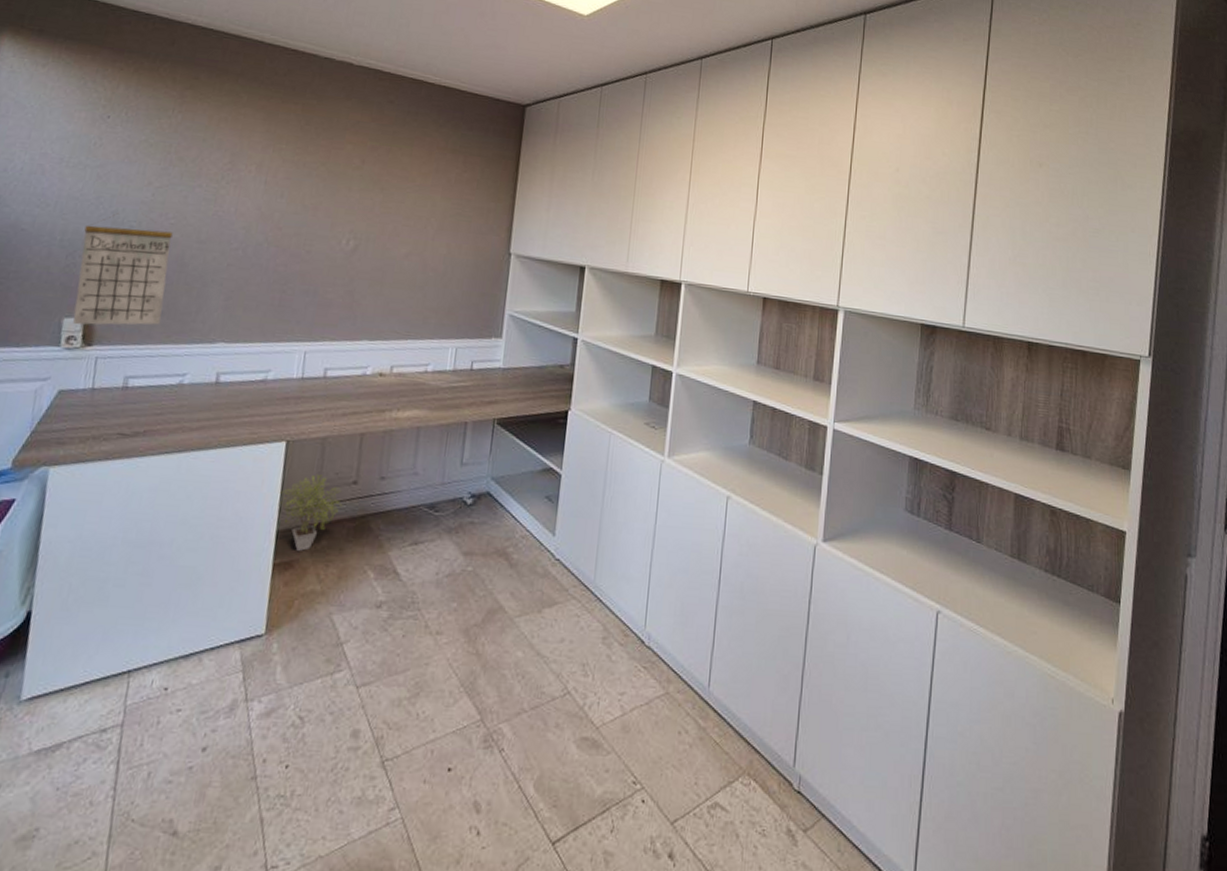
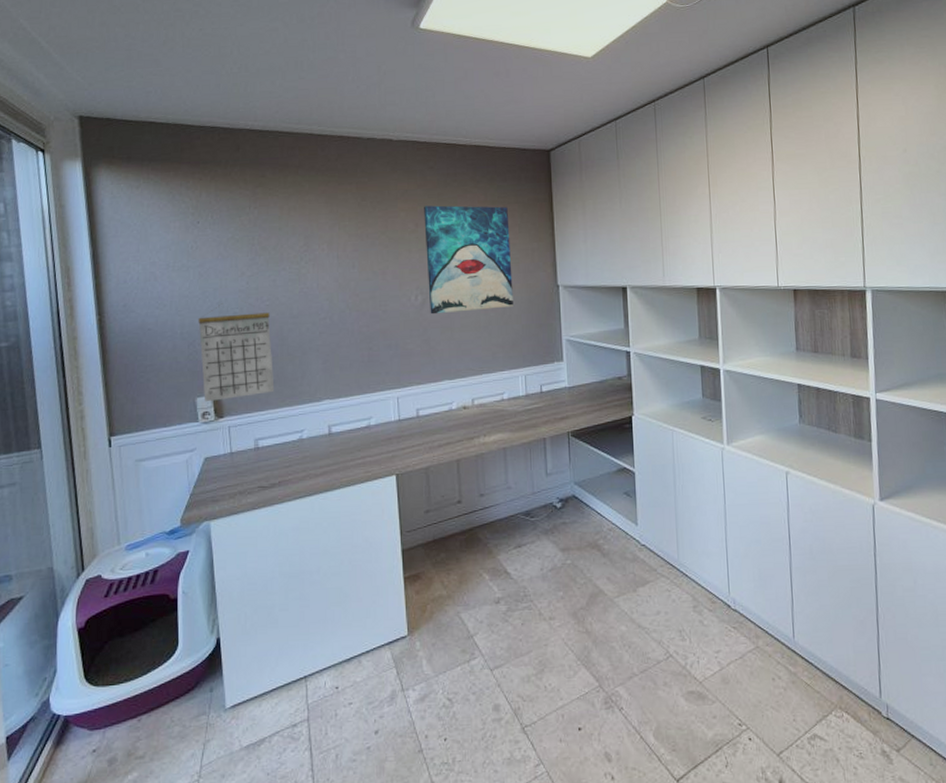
potted plant: present [280,474,343,552] -> none [399,499,453,566]
wall art: none [360,142,469,269] -> present [424,205,513,315]

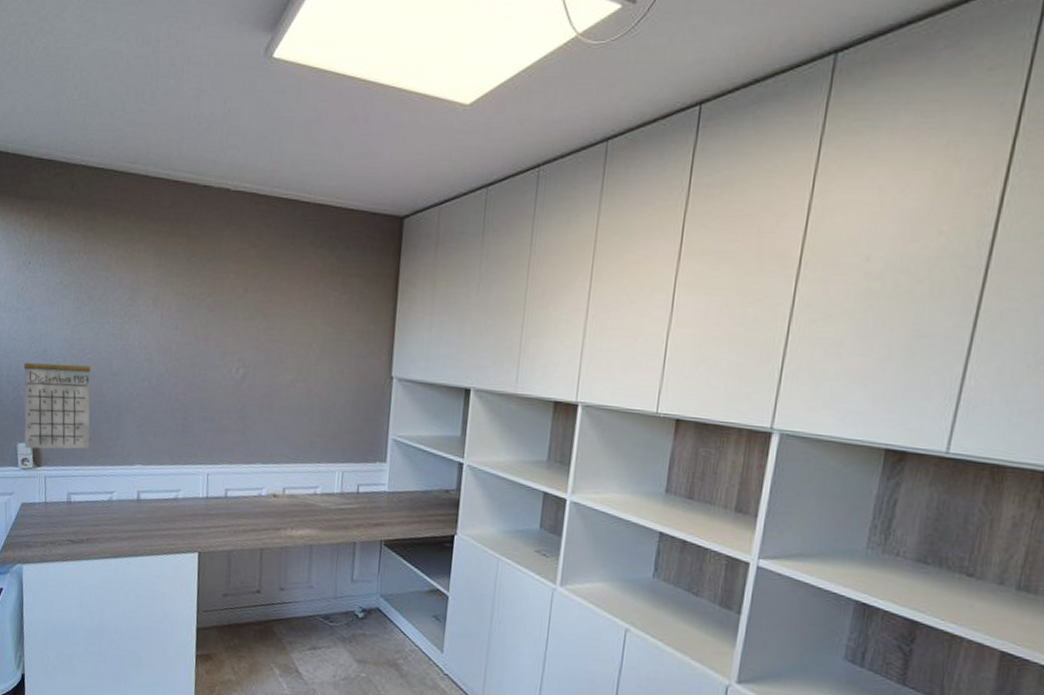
wall art: present [424,205,513,315] -> none [250,269,347,394]

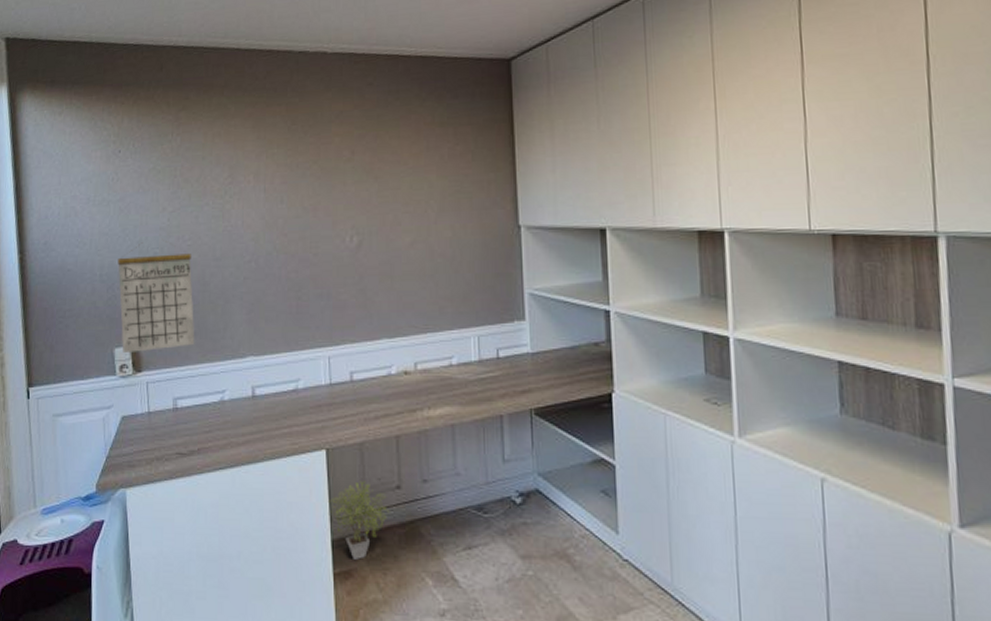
potted plant: none [197,582,249,647] -> present [329,481,390,561]

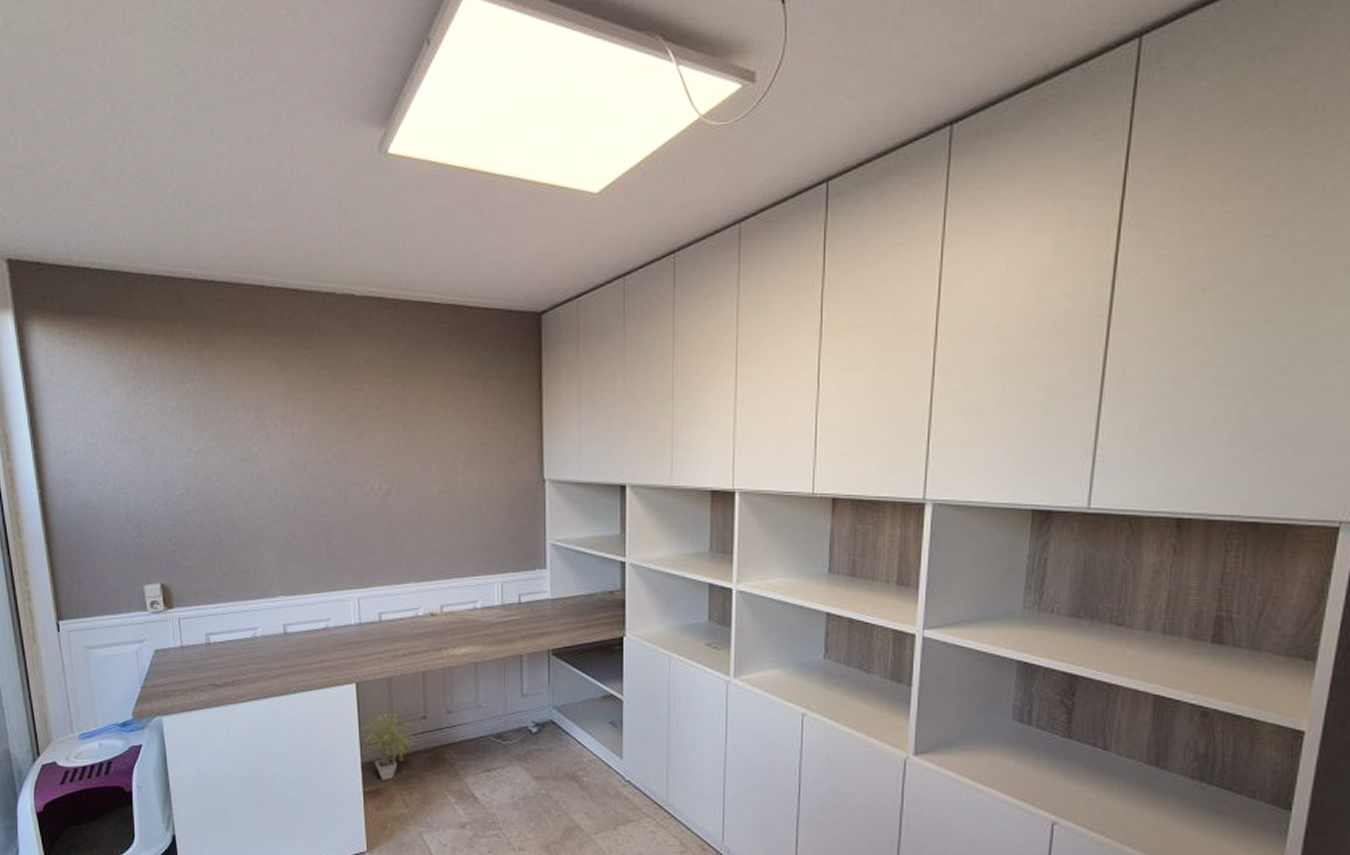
calendar: present [118,242,195,354] -> none [143,482,226,591]

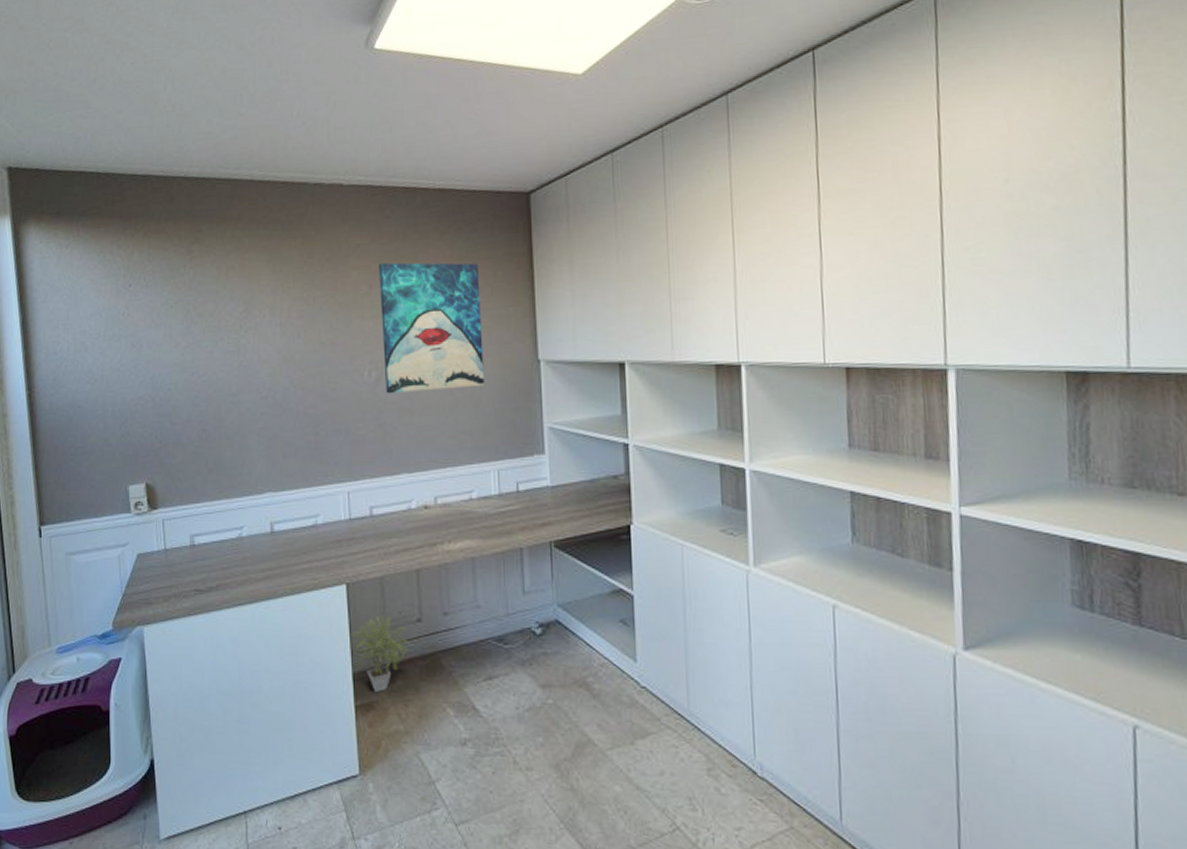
wall art: none [390,377,491,507] -> present [379,262,484,394]

